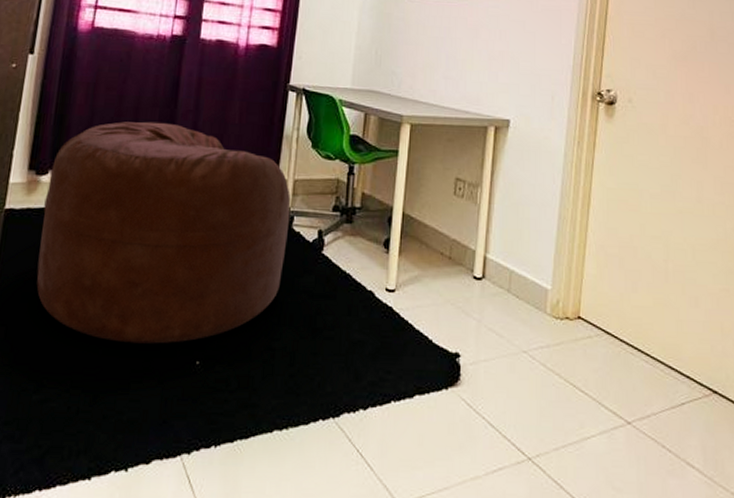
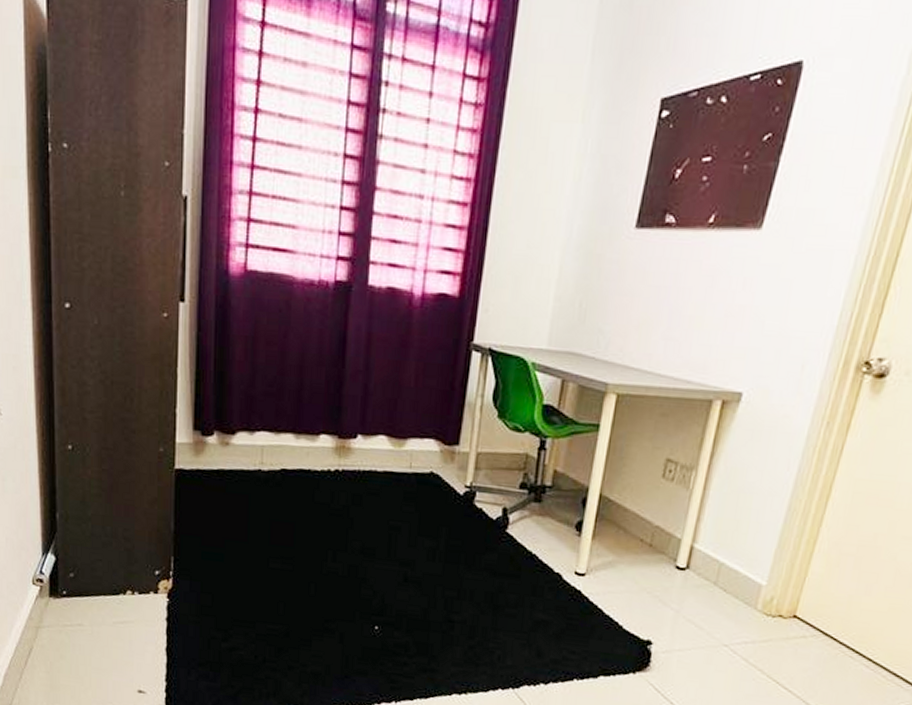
bean bag chair: present [36,121,291,344] -> none [213,381,473,608]

